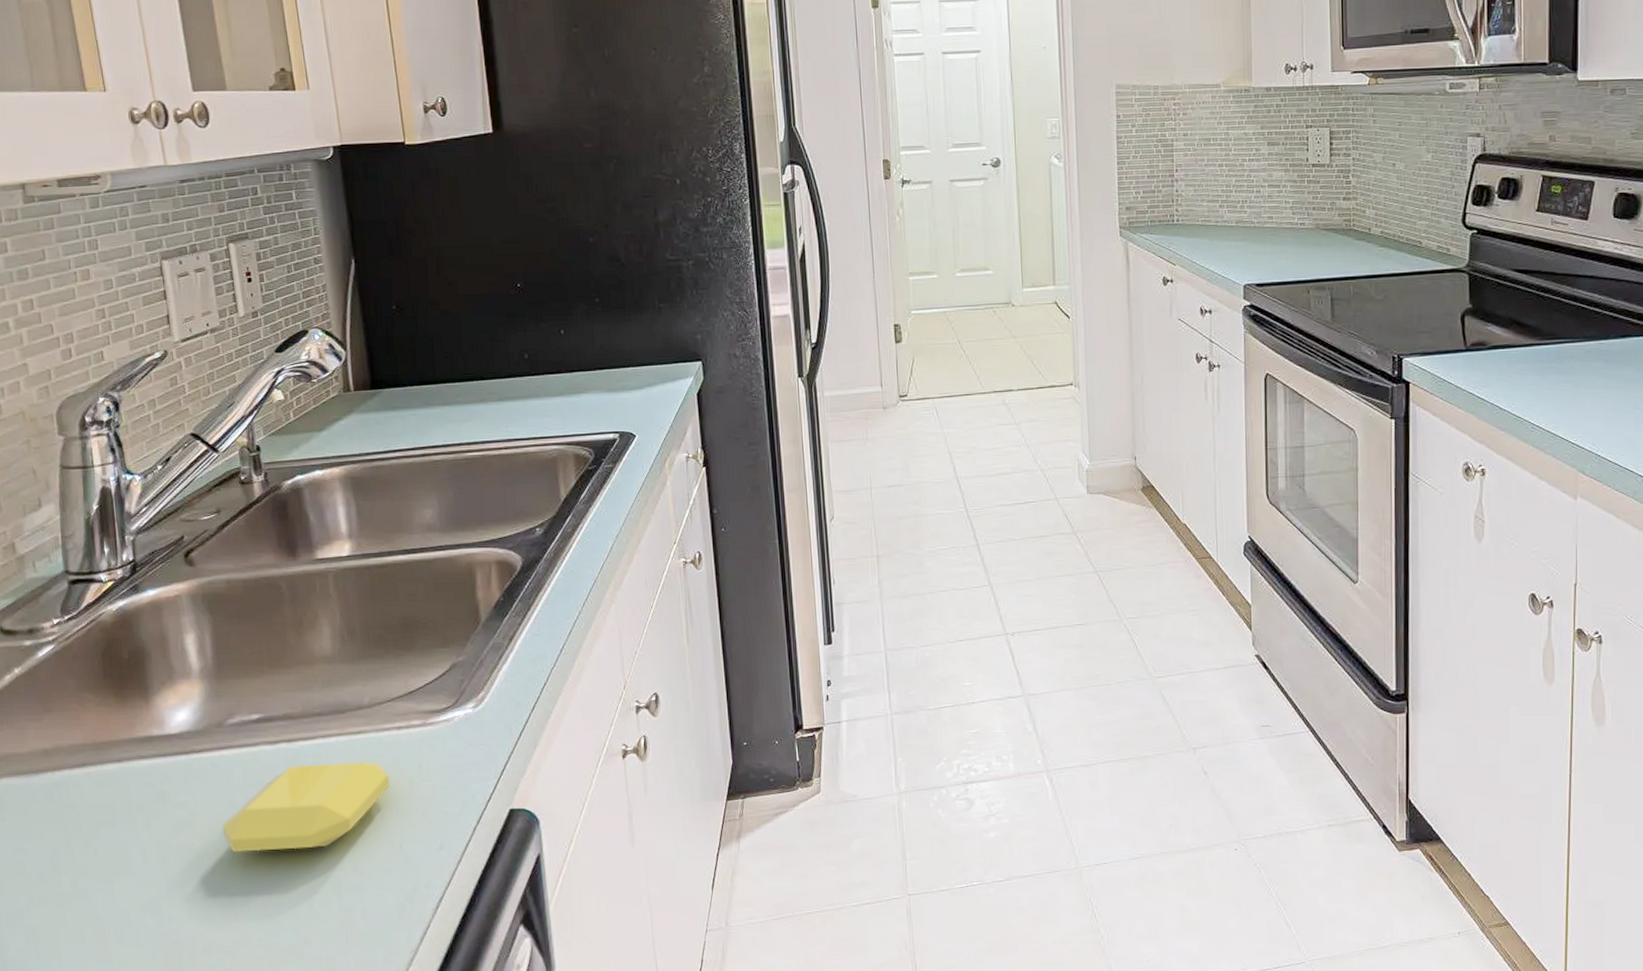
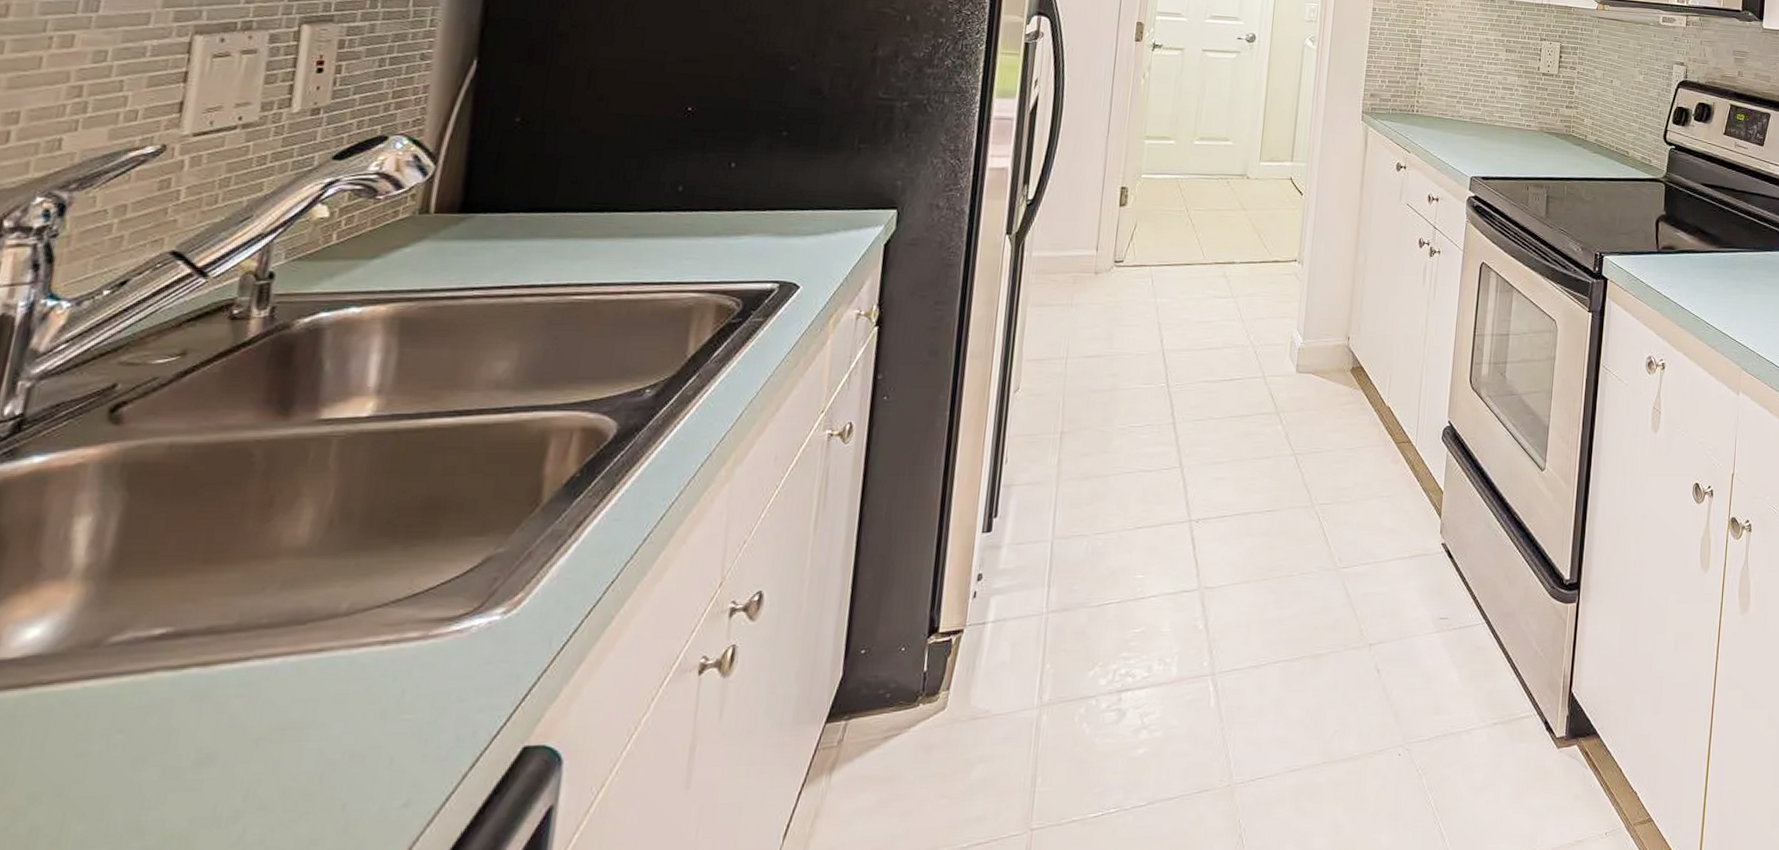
soap bar: present [222,762,390,853] -> none [52,690,352,830]

